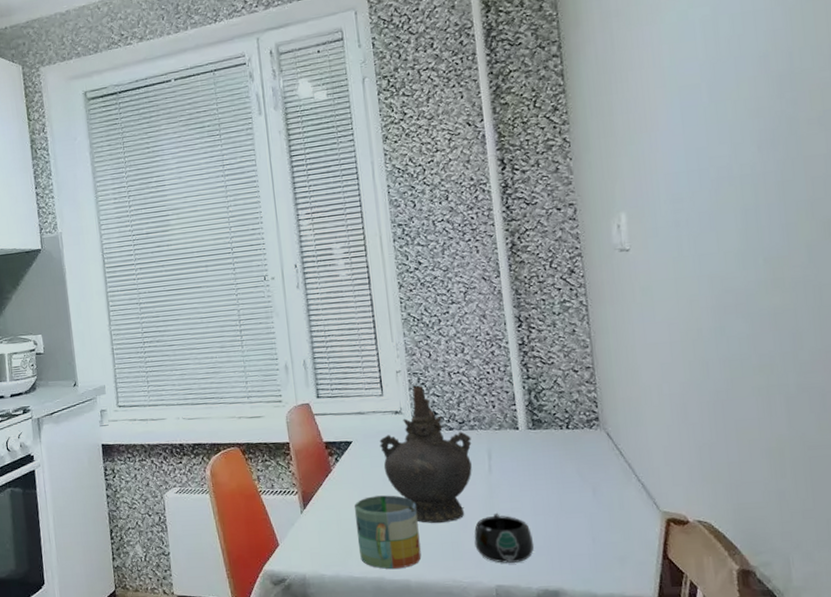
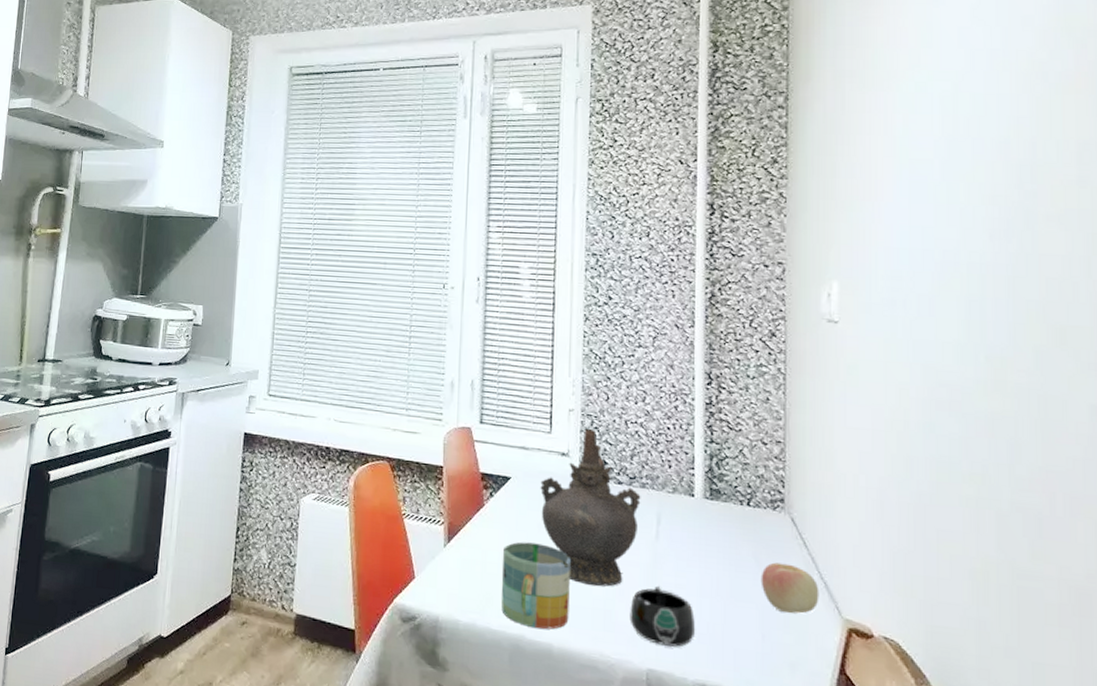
apple: none [585,473,639,515] -> present [760,562,819,614]

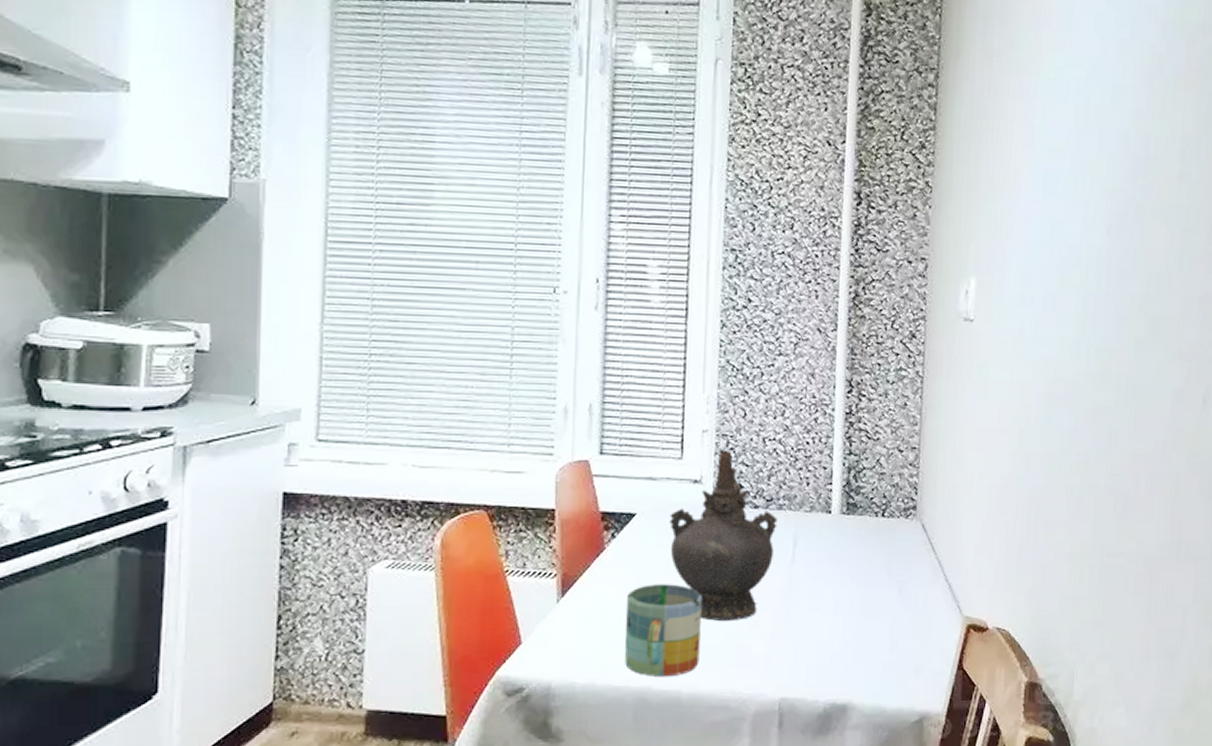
mug: present [630,586,696,647] -> none [763,612,829,672]
apple: present [760,562,819,614] -> none [891,570,944,619]

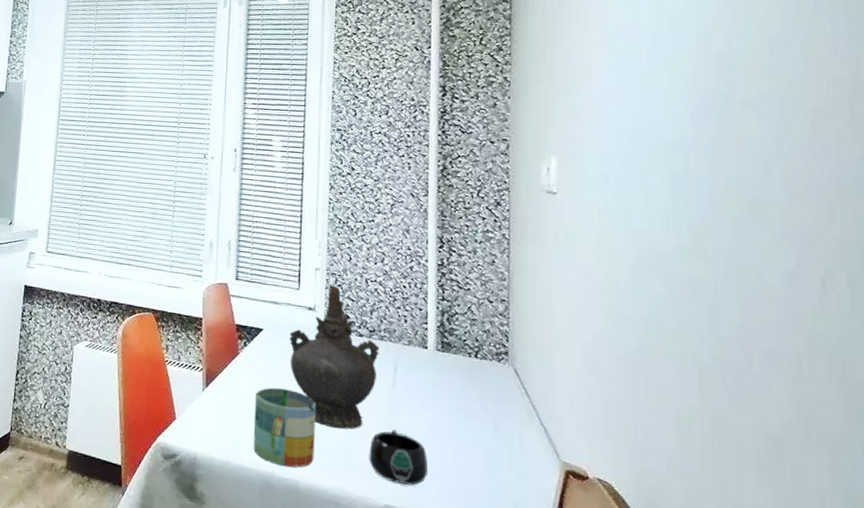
mug: none [763,612,829,672] -> present [369,430,429,486]

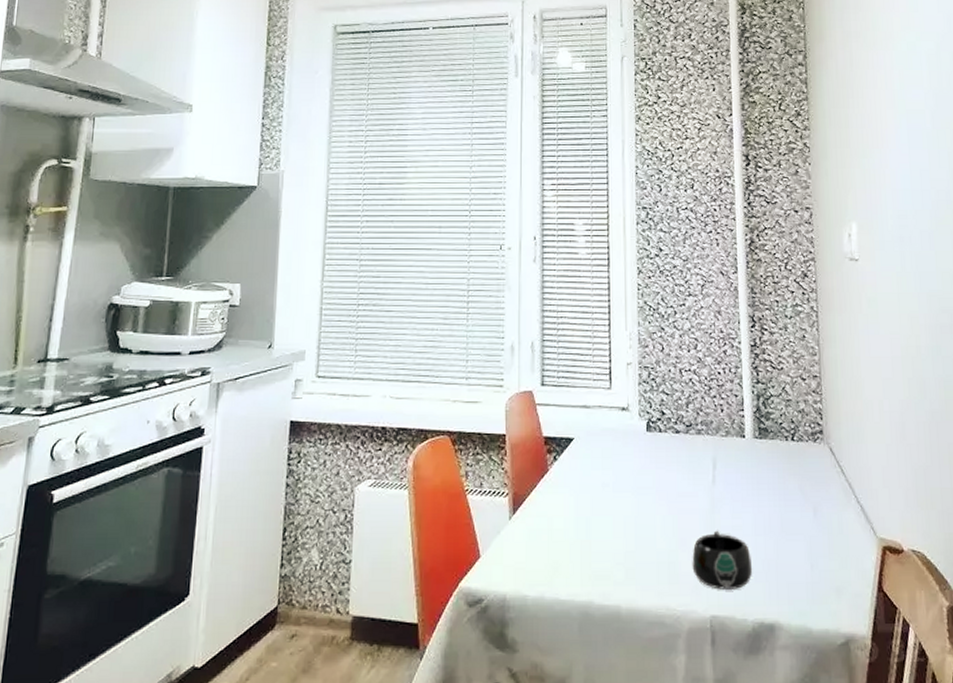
mug: present [253,387,316,468] -> none [568,503,635,592]
ceremonial vessel: present [289,285,380,429] -> none [603,380,697,539]

